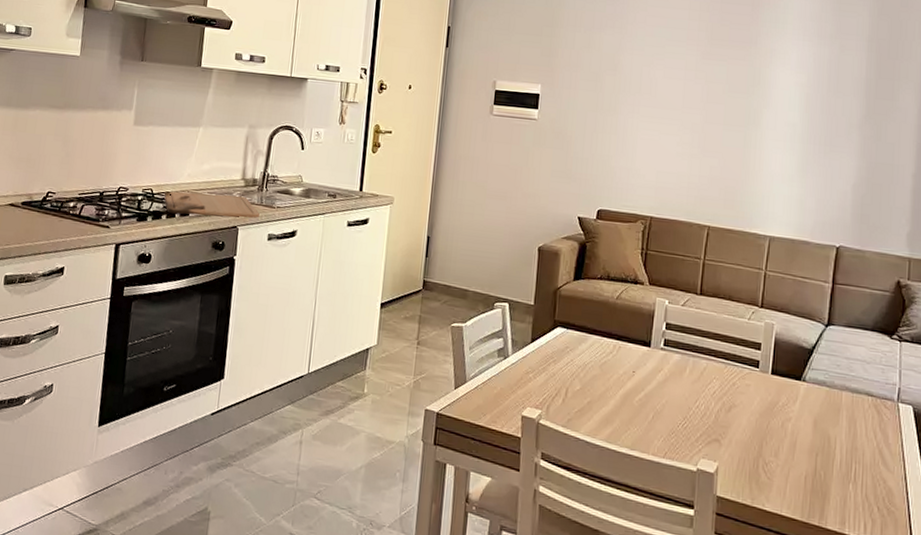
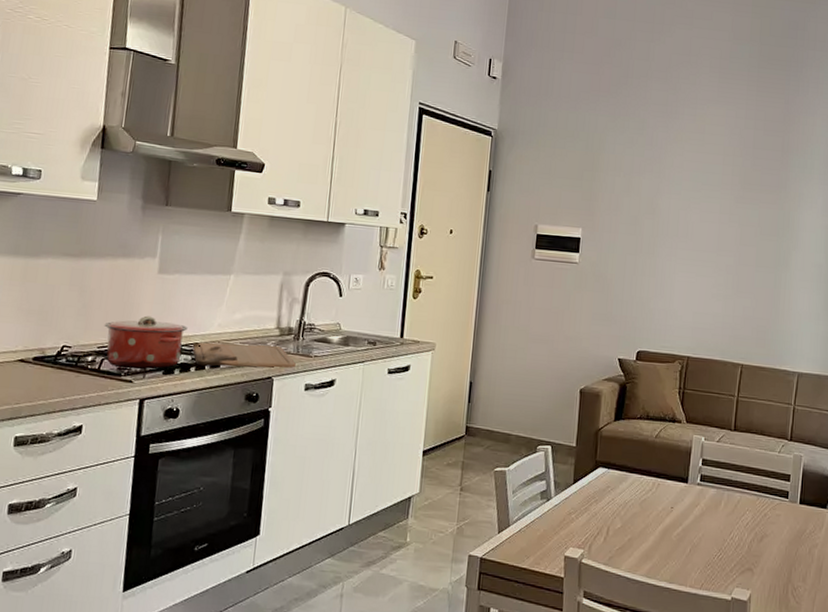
casserole: none [84,165,160,217] -> present [104,315,188,370]

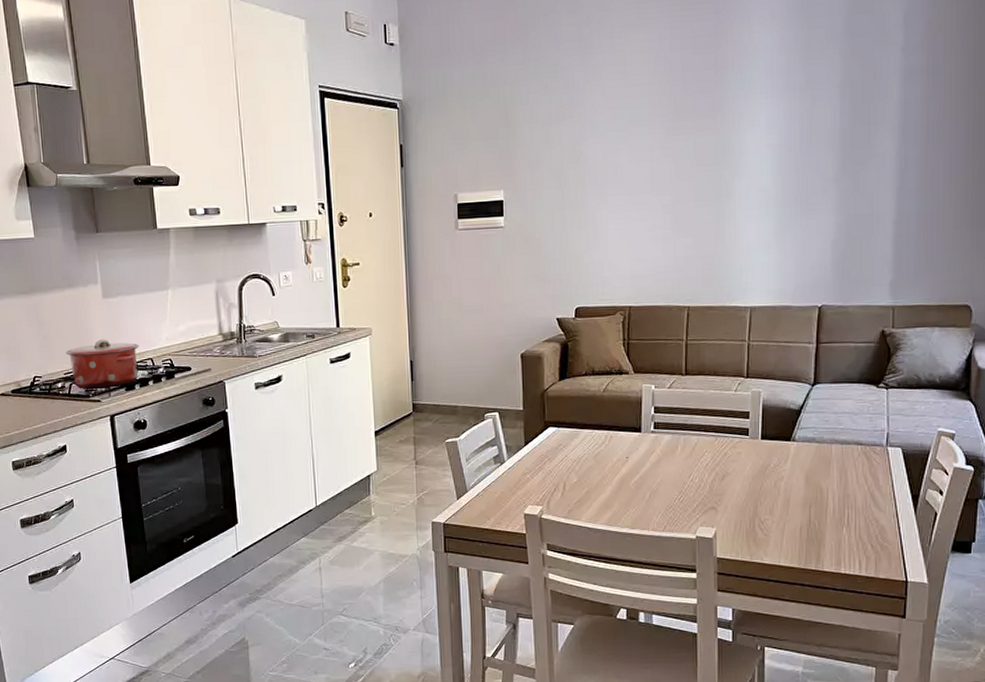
chopping board: present [192,342,296,369] -> none [146,350,243,379]

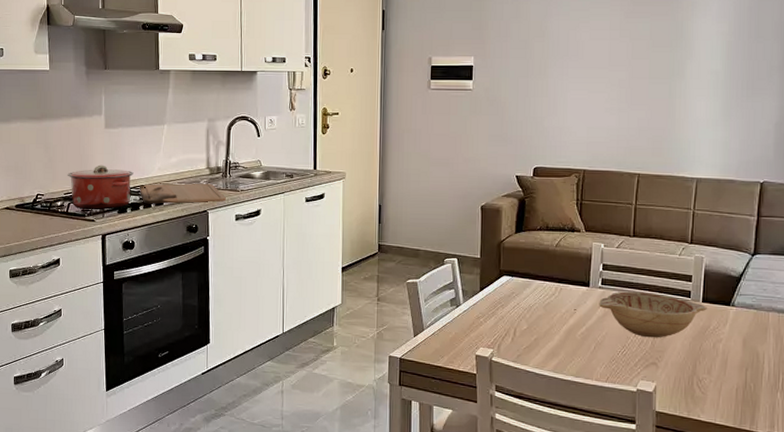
chopping board: none [146,350,243,379] -> present [139,183,226,204]
decorative bowl: none [652,433,766,481] -> present [599,291,707,338]

